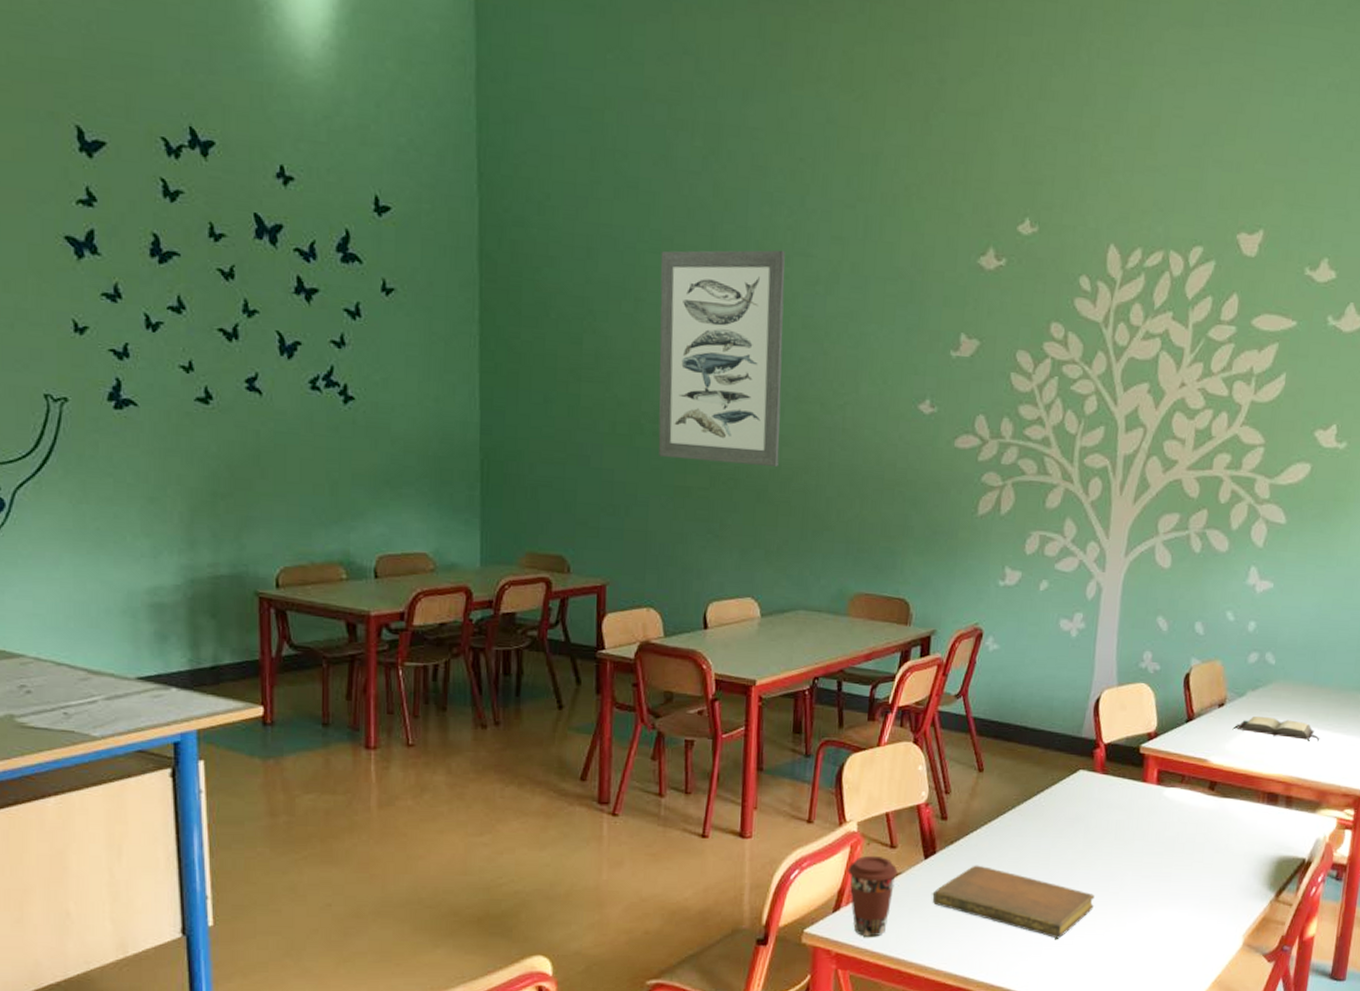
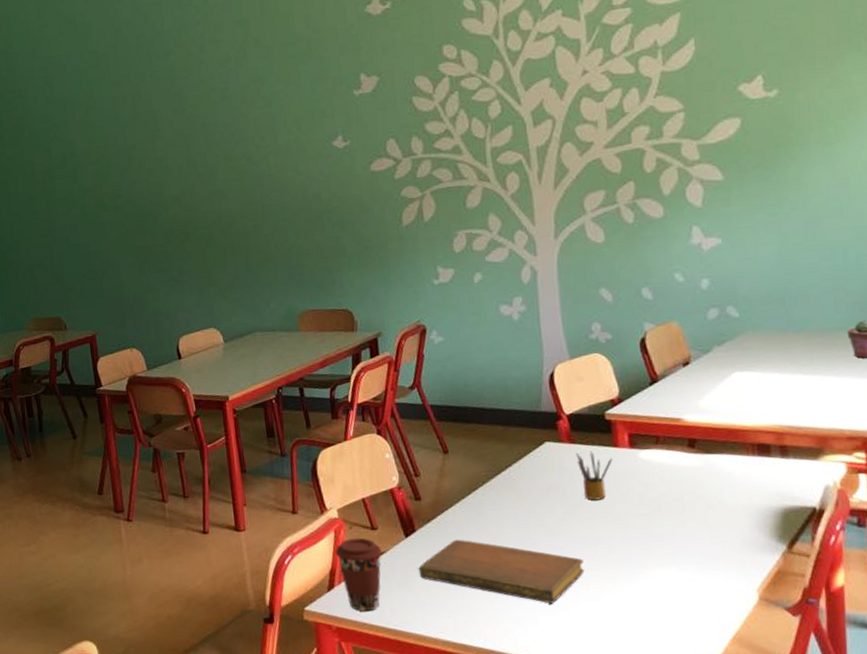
wall art: present [658,250,785,467] -> none [100,42,219,227]
pencil box: none [1106,784,1139,835] -> present [576,451,613,500]
hardback book: present [1234,715,1320,742] -> none [705,369,808,388]

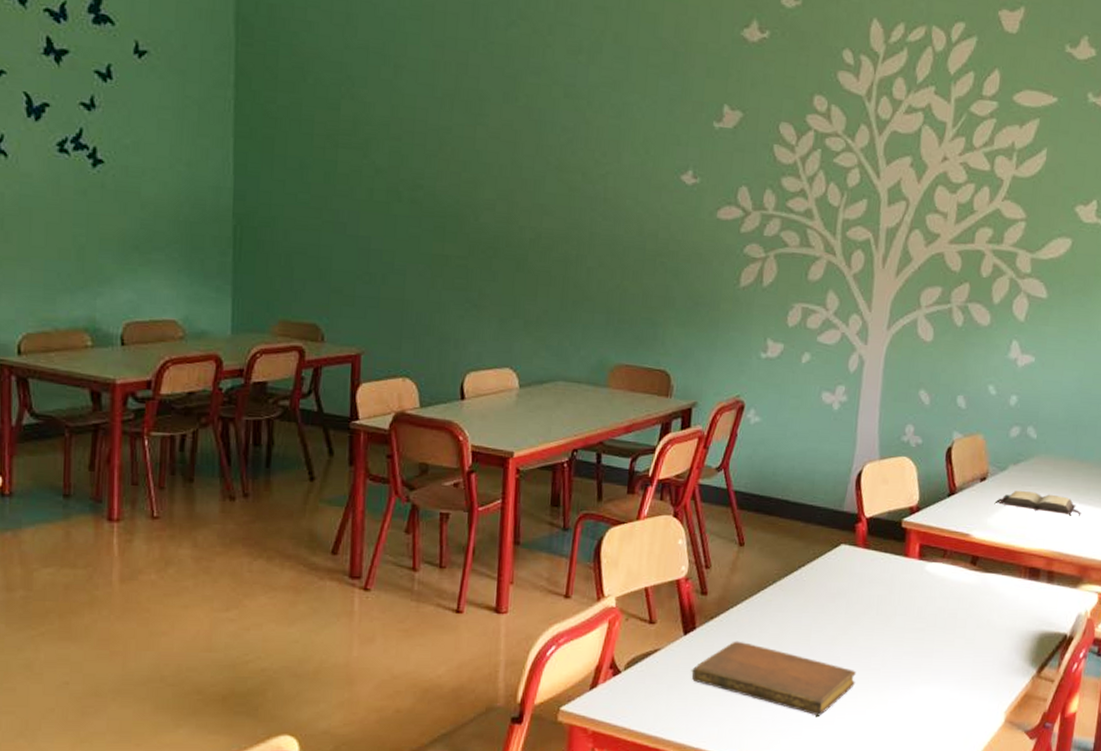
coffee cup: present [335,537,382,612] -> none [605,631,657,715]
pencil box: present [576,451,613,500] -> none [867,558,901,611]
hardback book: none [705,369,808,388] -> present [996,490,1081,516]

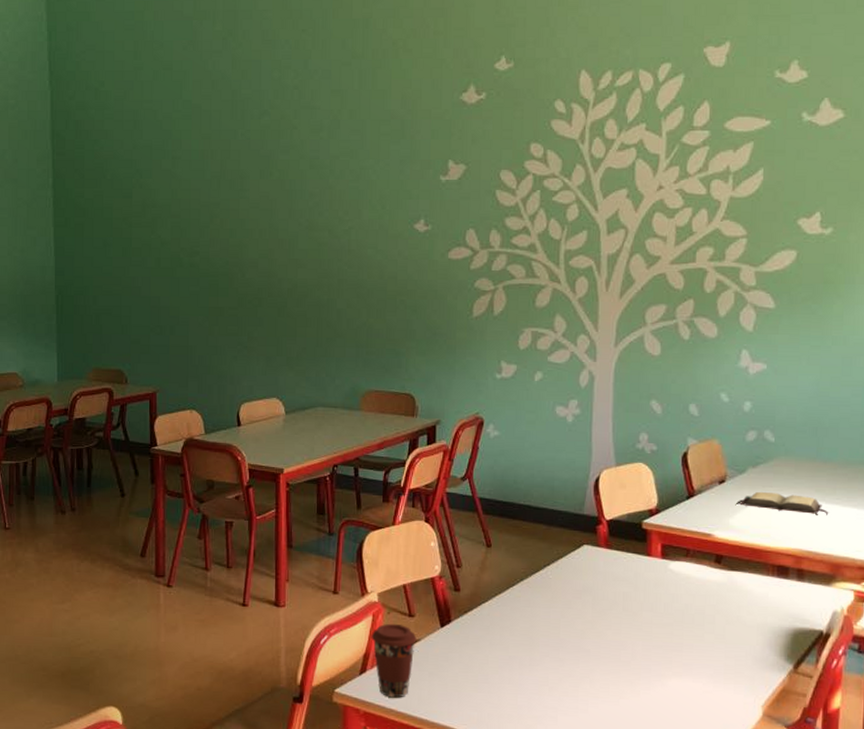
coffee cup: none [605,631,657,715] -> present [371,623,417,698]
notebook: present [692,641,856,716] -> none [450,633,607,705]

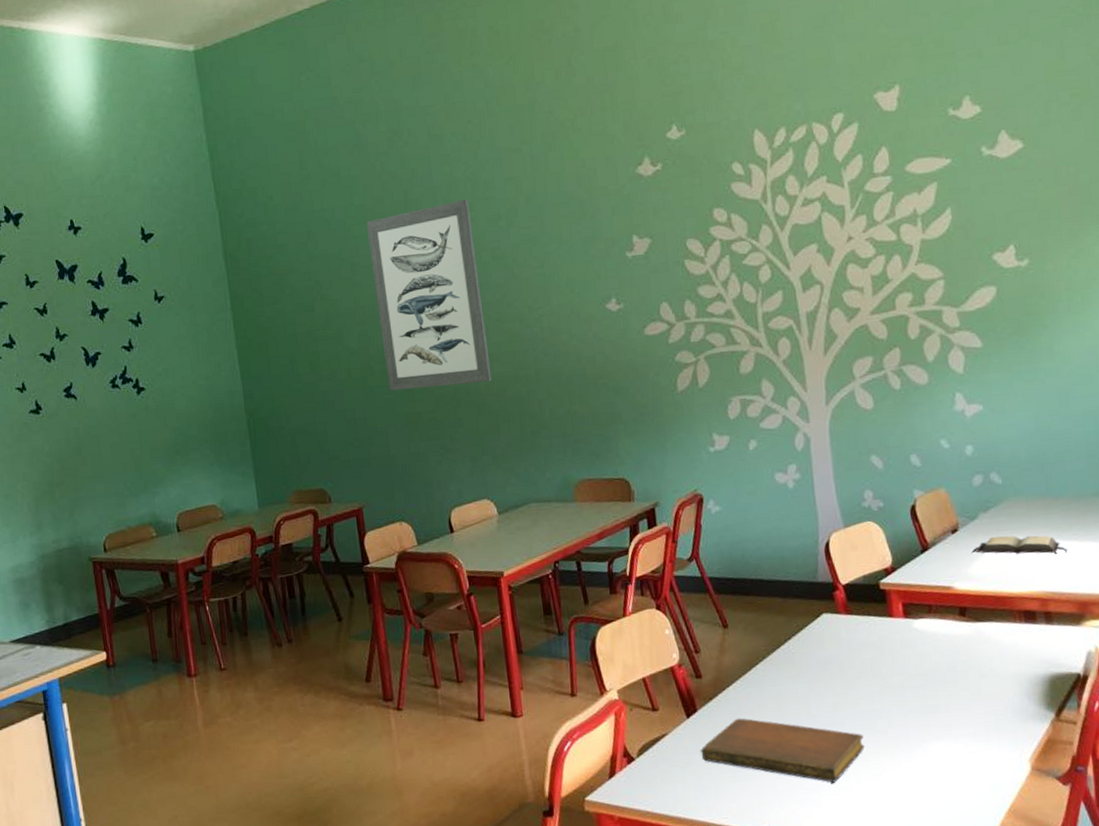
wall art: none [192,106,295,286] -> present [366,199,492,392]
coffee cup: present [371,623,417,698] -> none [616,720,664,799]
notebook: none [450,633,607,705] -> present [701,718,865,783]

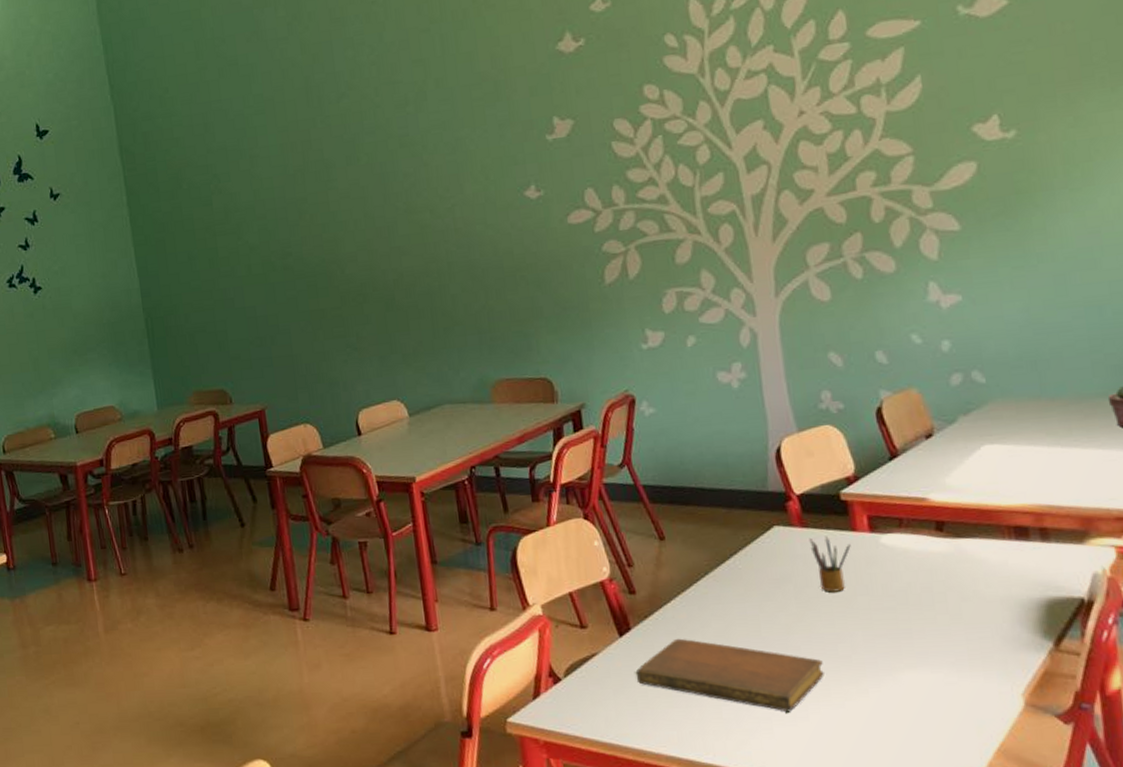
wall art: present [366,199,492,392] -> none [265,84,401,288]
pencil box: none [853,622,888,673] -> present [809,536,851,592]
hardback book: present [972,535,1068,554] -> none [951,441,1068,462]

